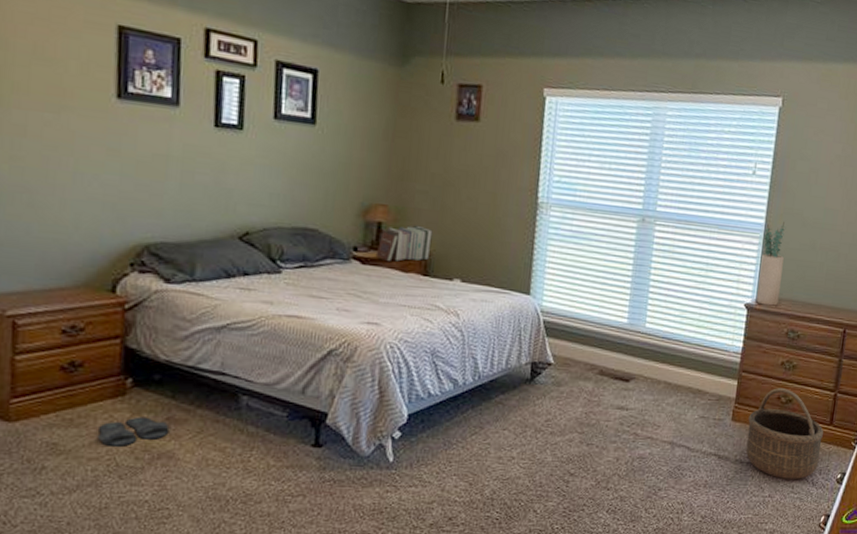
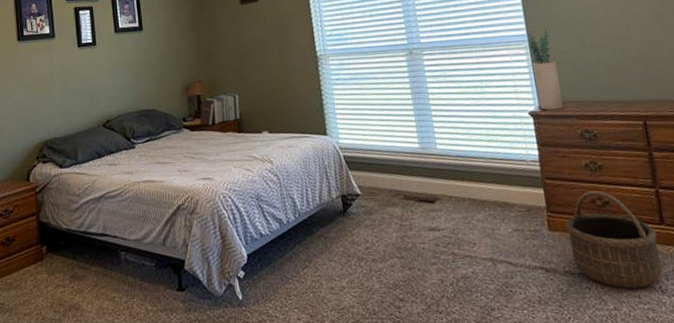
slippers: present [97,416,170,447] -> none [28,276,75,303]

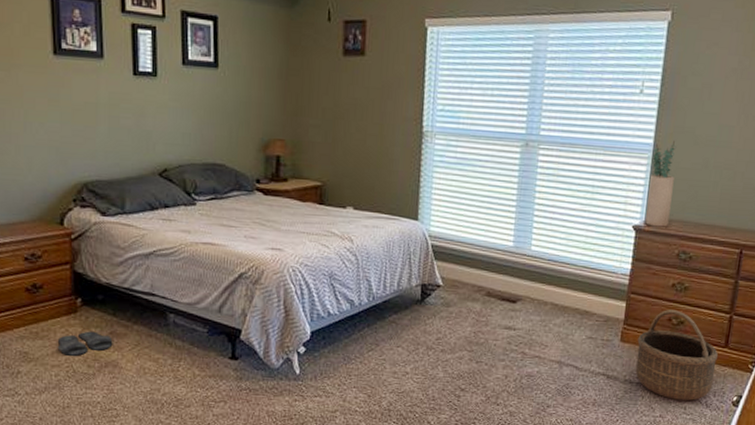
slippers: none [28,276,75,303] -> present [57,331,113,356]
books: present [199,92,241,126] -> none [276,157,326,193]

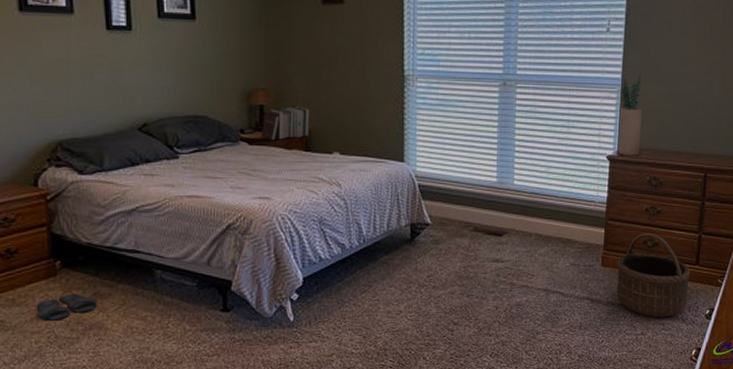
books: none [276,157,326,193] -> present [260,105,310,141]

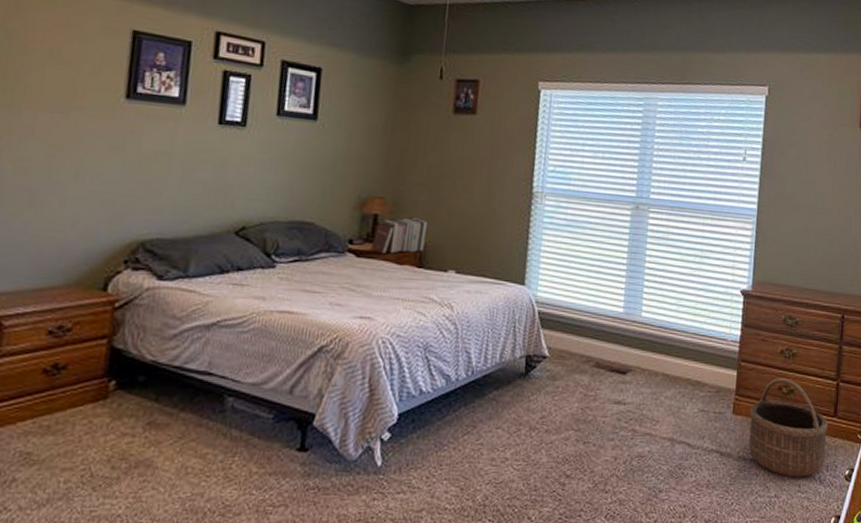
slippers: present [36,293,97,321] -> none [73,422,150,455]
vase: present [618,75,642,157] -> none [753,207,778,293]

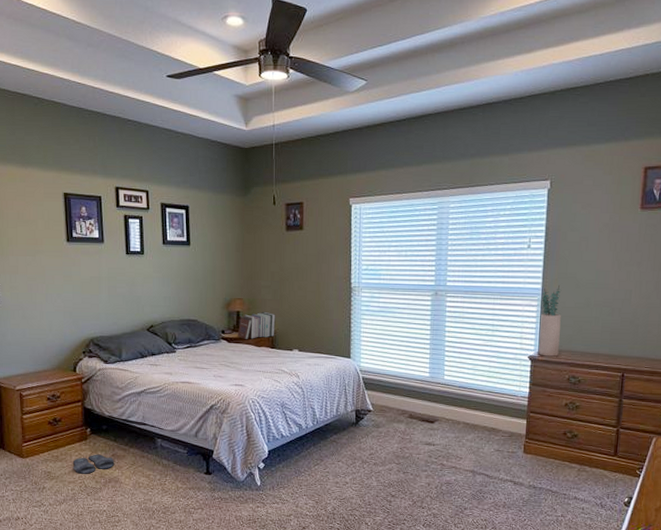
slippers: none [73,422,150,455] -> present [72,454,115,474]
basket: present [748,378,829,477] -> none [538,425,609,502]
vase: none [753,207,778,293] -> present [539,285,561,358]

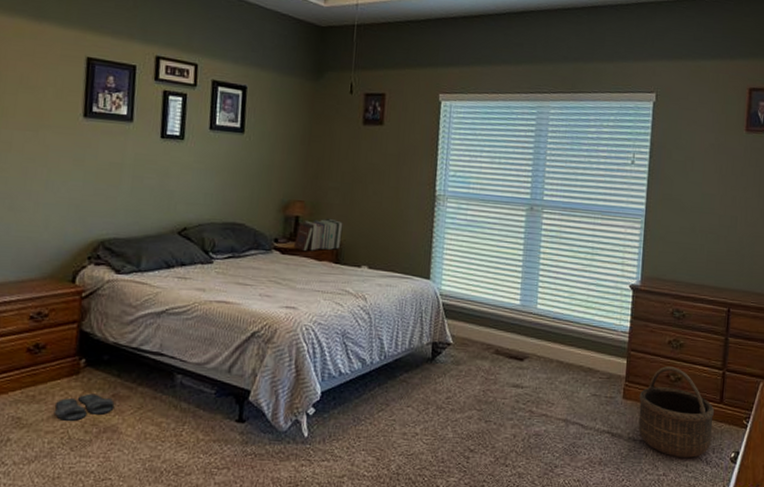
basket: none [538,425,609,502] -> present [638,366,715,458]
vase: present [539,285,561,358] -> none [641,207,665,288]

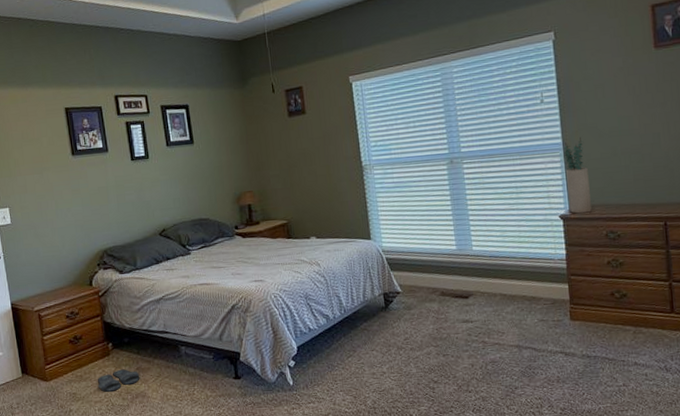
books: present [293,218,343,252] -> none [251,201,290,233]
basket: present [638,366,715,458] -> none [586,285,669,368]
vase: none [641,207,665,288] -> present [564,137,593,214]

